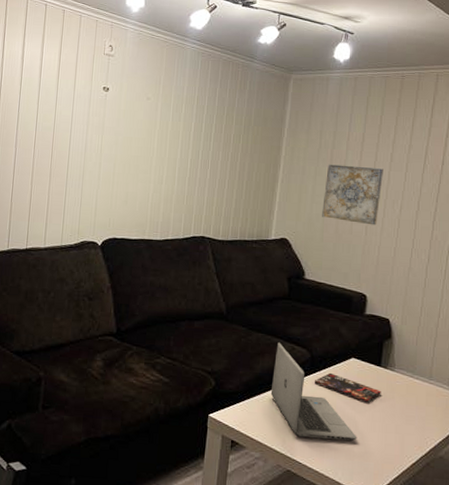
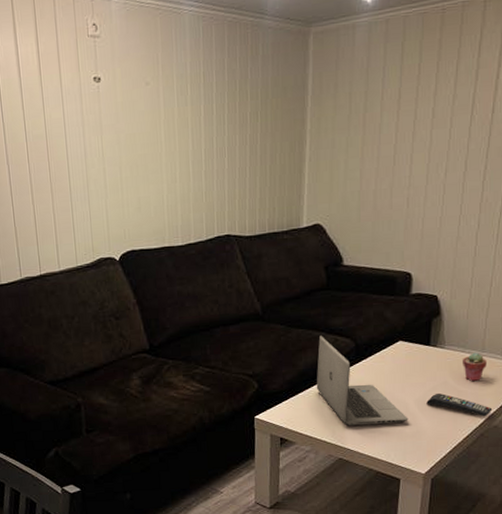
book: present [315,372,381,404] -> none [361,359,431,385]
wall art: present [322,164,383,226] -> none [357,128,425,196]
remote control: none [375,415,439,446] -> present [426,393,493,417]
potted succulent: none [410,378,434,409] -> present [461,352,487,382]

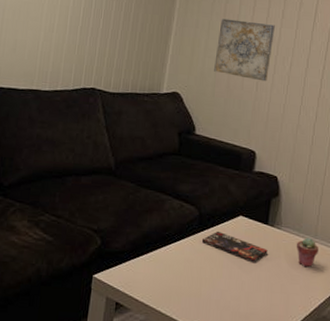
laptop: present [316,336,408,426] -> none [157,199,243,301]
wall art: none [357,128,425,196] -> present [214,18,275,82]
book: none [361,359,431,385] -> present [202,231,268,263]
remote control: present [426,393,493,417] -> none [261,275,322,306]

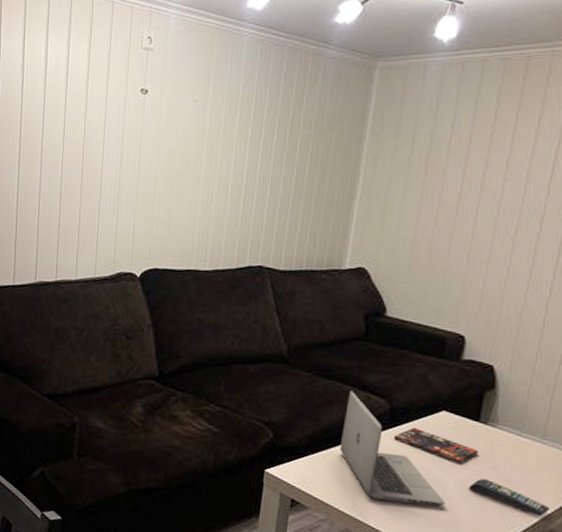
laptop: none [157,199,243,301] -> present [339,391,445,506]
wall art: present [214,18,275,82] -> none [411,175,496,251]
remote control: none [261,275,322,306] -> present [469,479,550,517]
potted succulent: present [296,237,318,268] -> none [516,437,548,473]

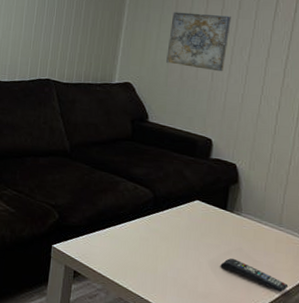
laptop: present [339,391,445,506] -> none [113,181,201,281]
book: present [394,427,479,465] -> none [158,213,227,246]
wall art: none [411,175,496,251] -> present [166,12,231,72]

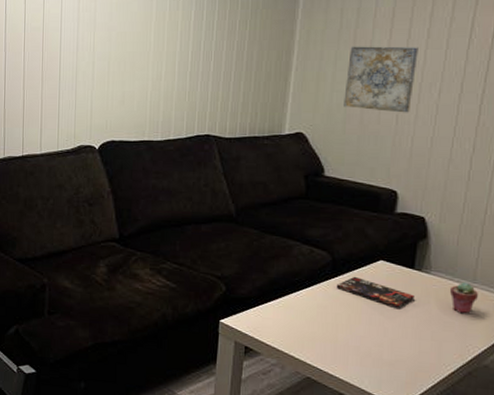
book: none [158,213,227,246] -> present [337,276,415,309]
remote control: present [220,258,289,293] -> none [407,321,483,354]
potted succulent: none [258,225,284,255] -> present [449,281,478,314]

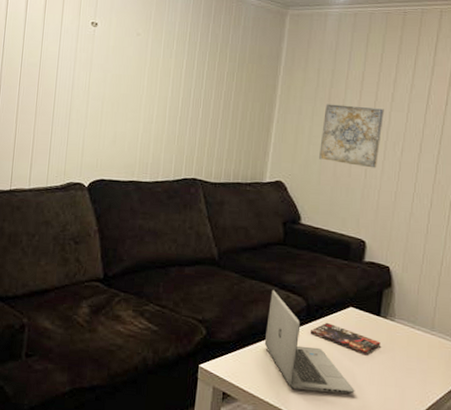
laptop: none [287,245,386,348] -> present [264,290,355,394]
potted succulent: present [449,281,478,314] -> none [411,329,436,361]

